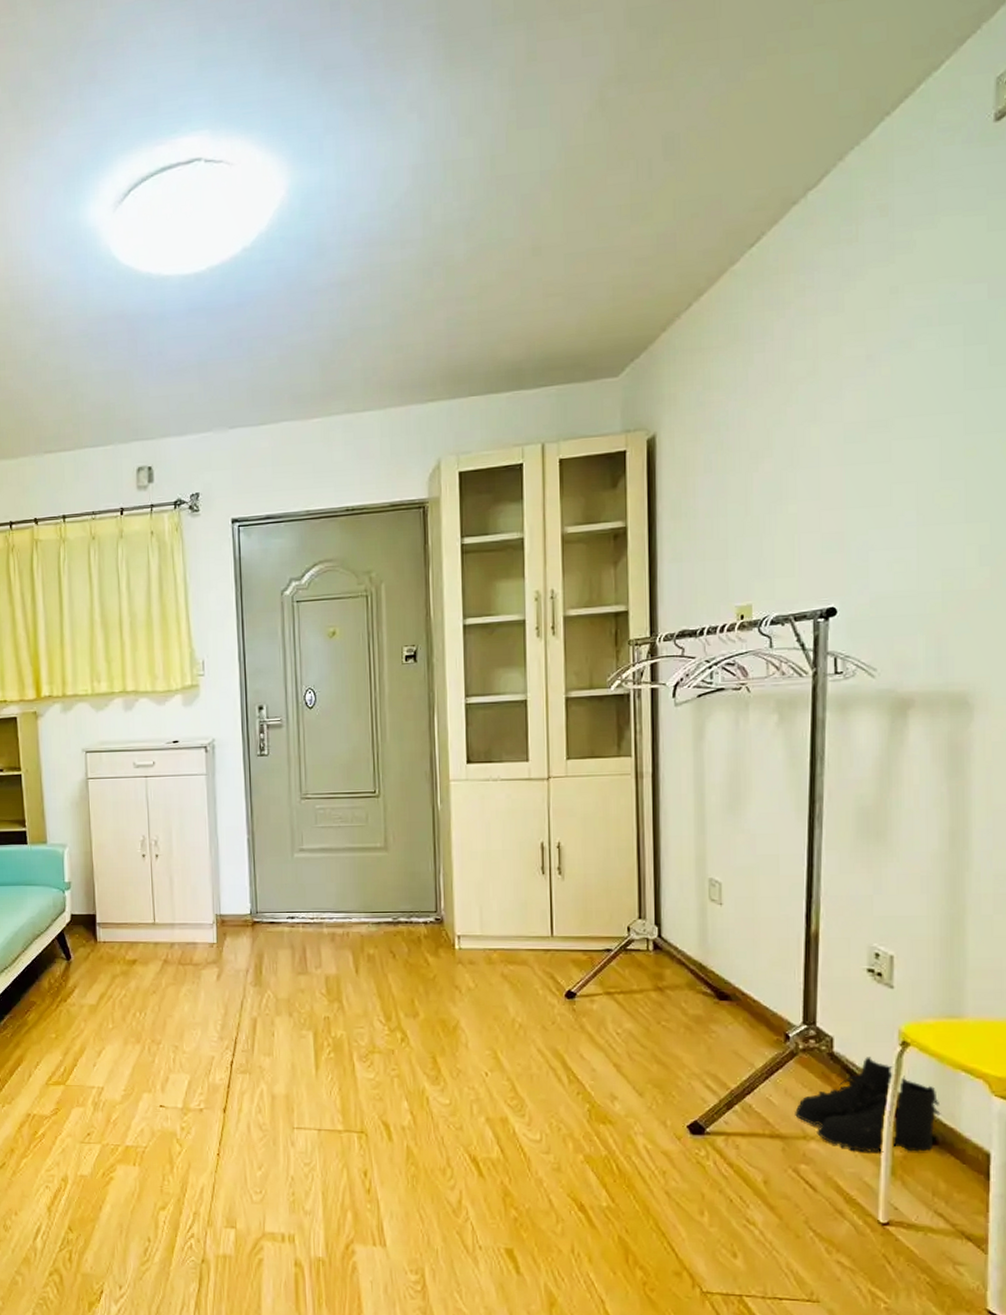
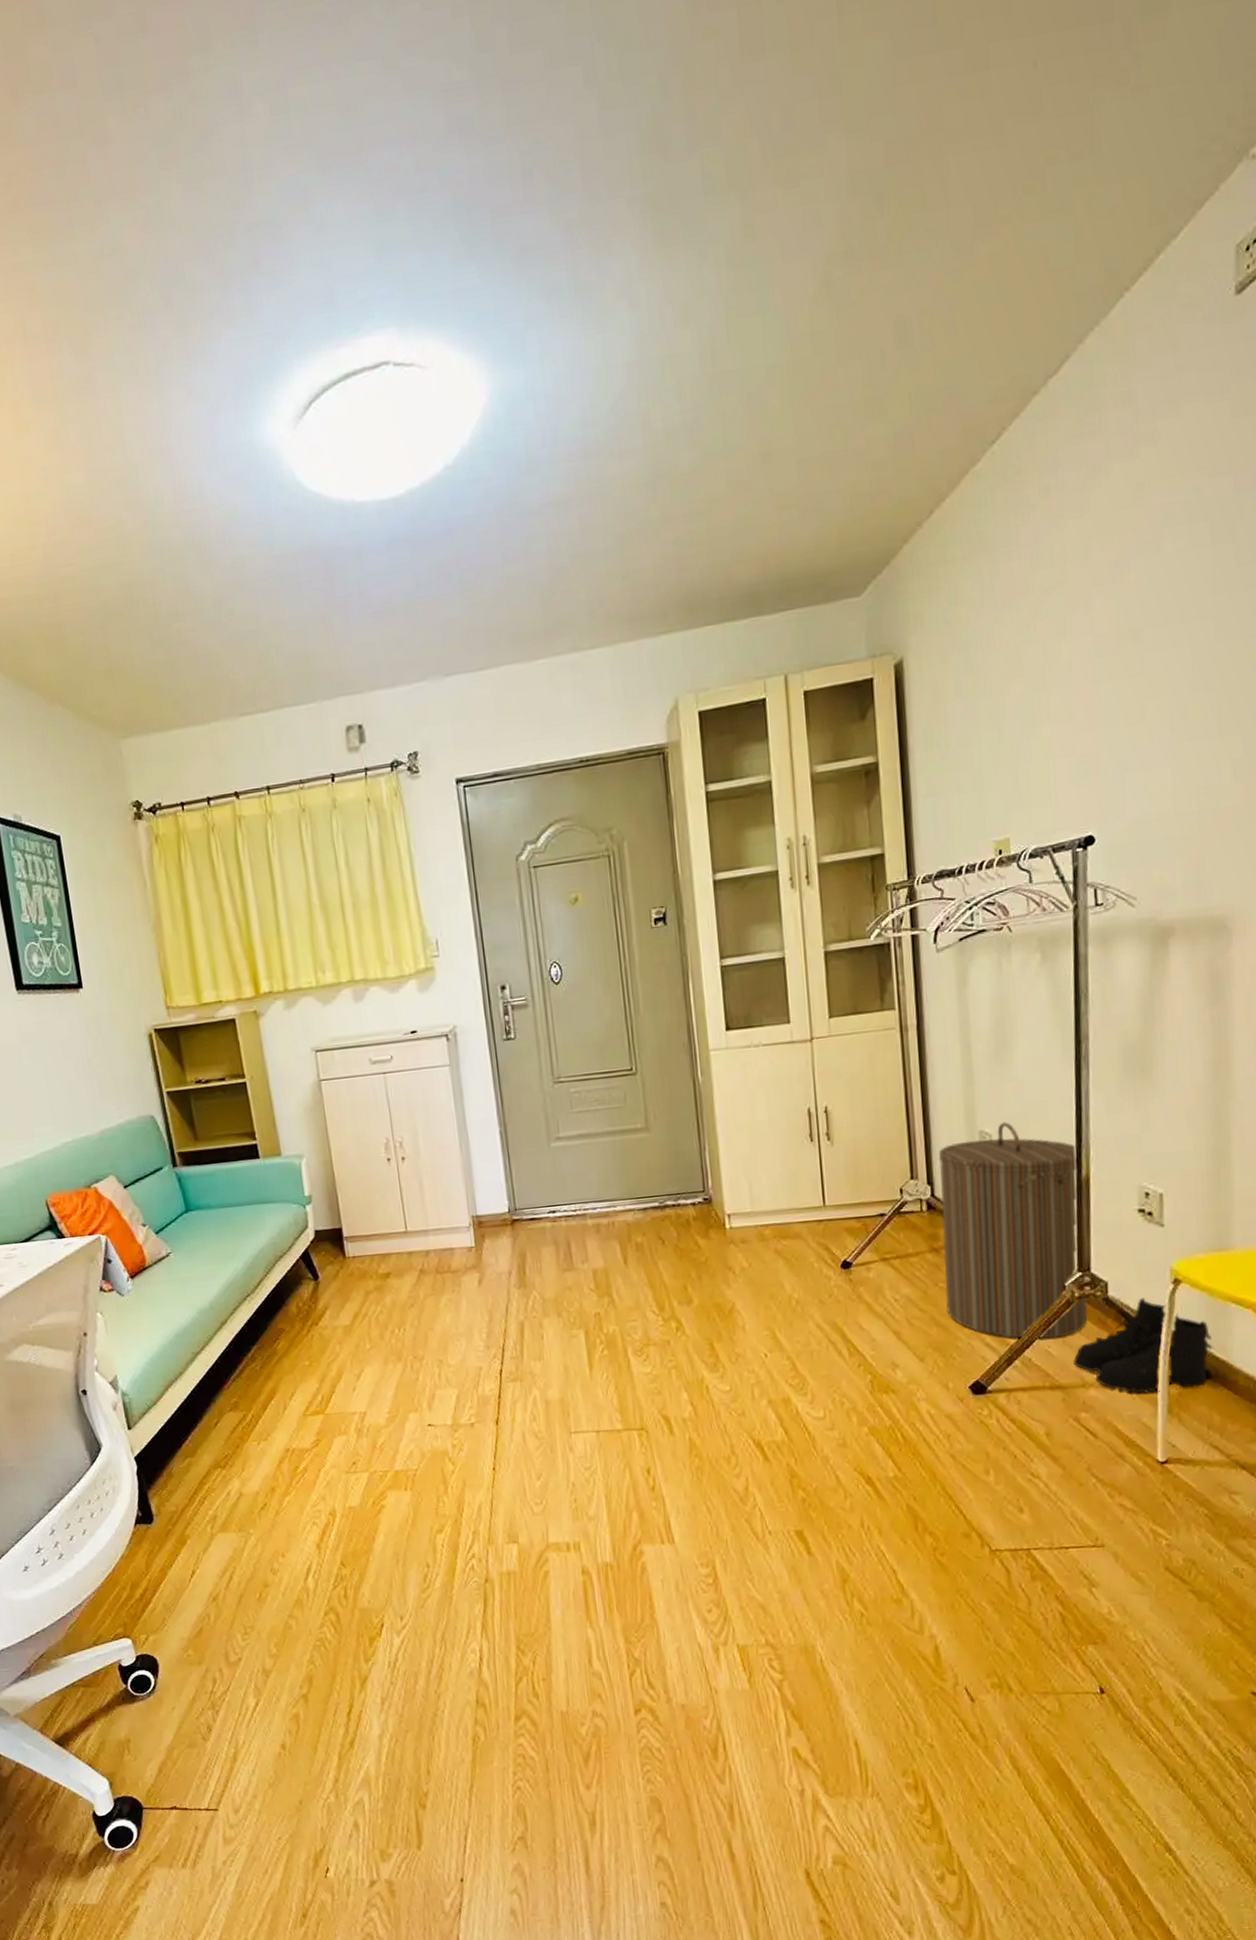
laundry hamper: none [667,872,813,1087] -> present [938,1122,1088,1340]

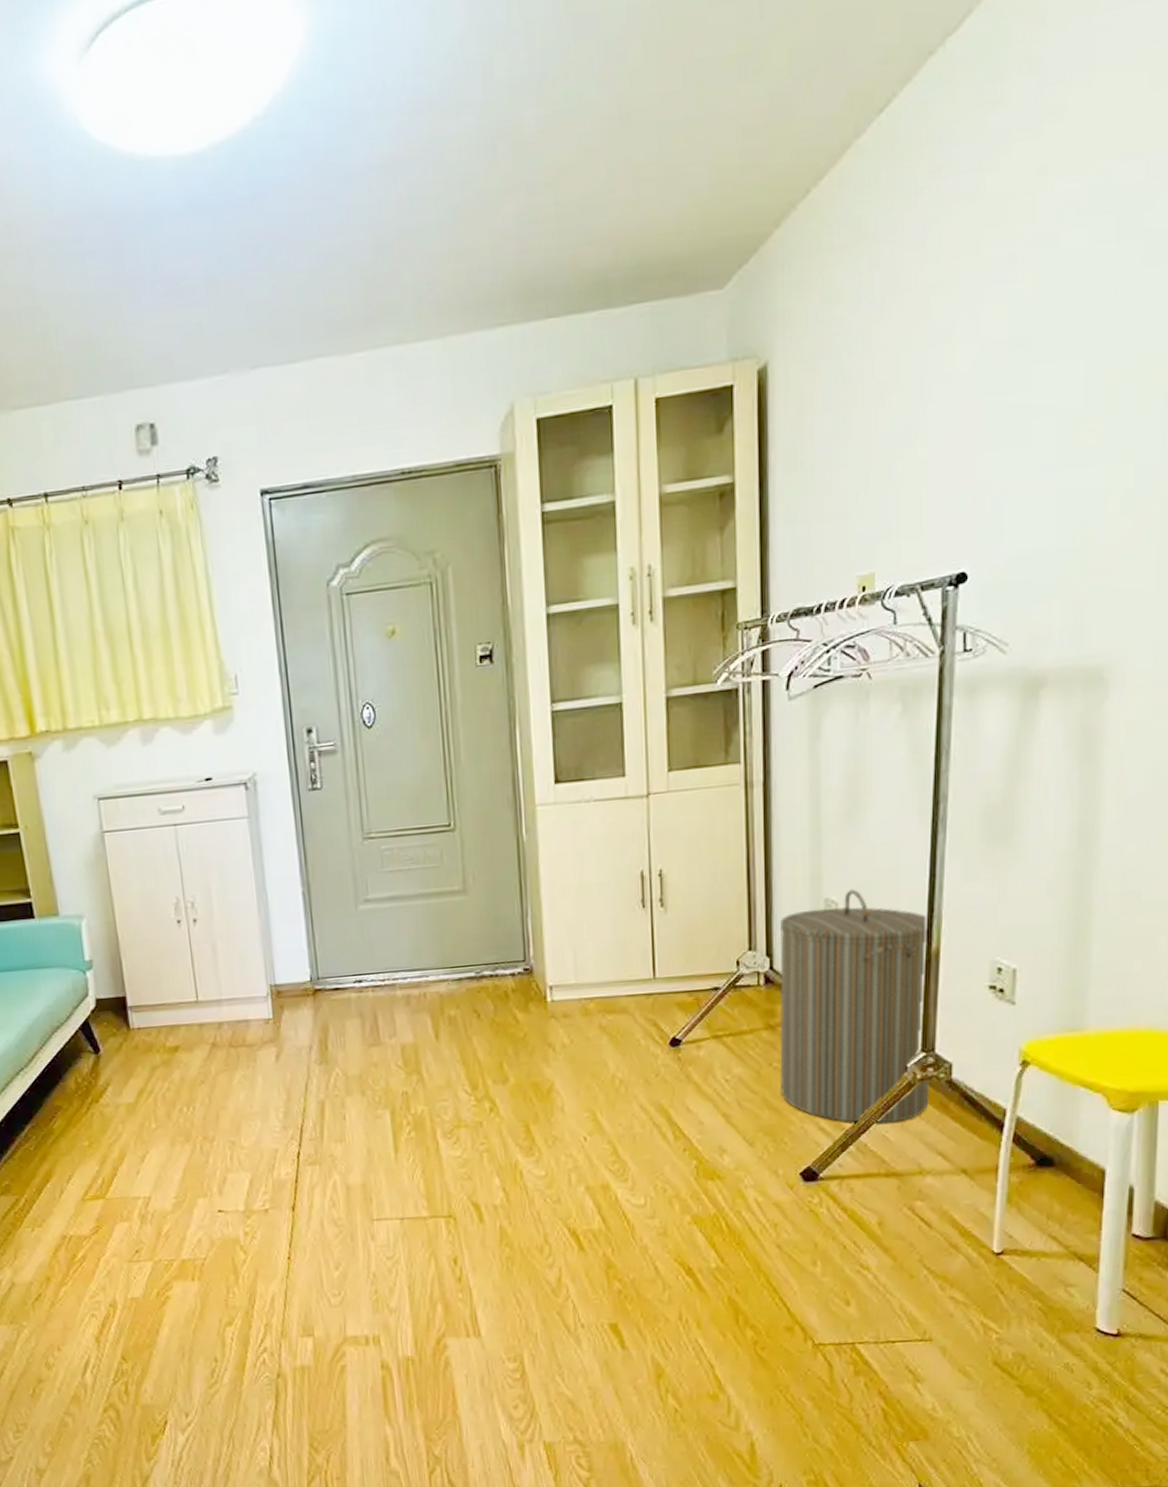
boots: present [1073,1298,1213,1394] -> none [911,1080,1058,1182]

